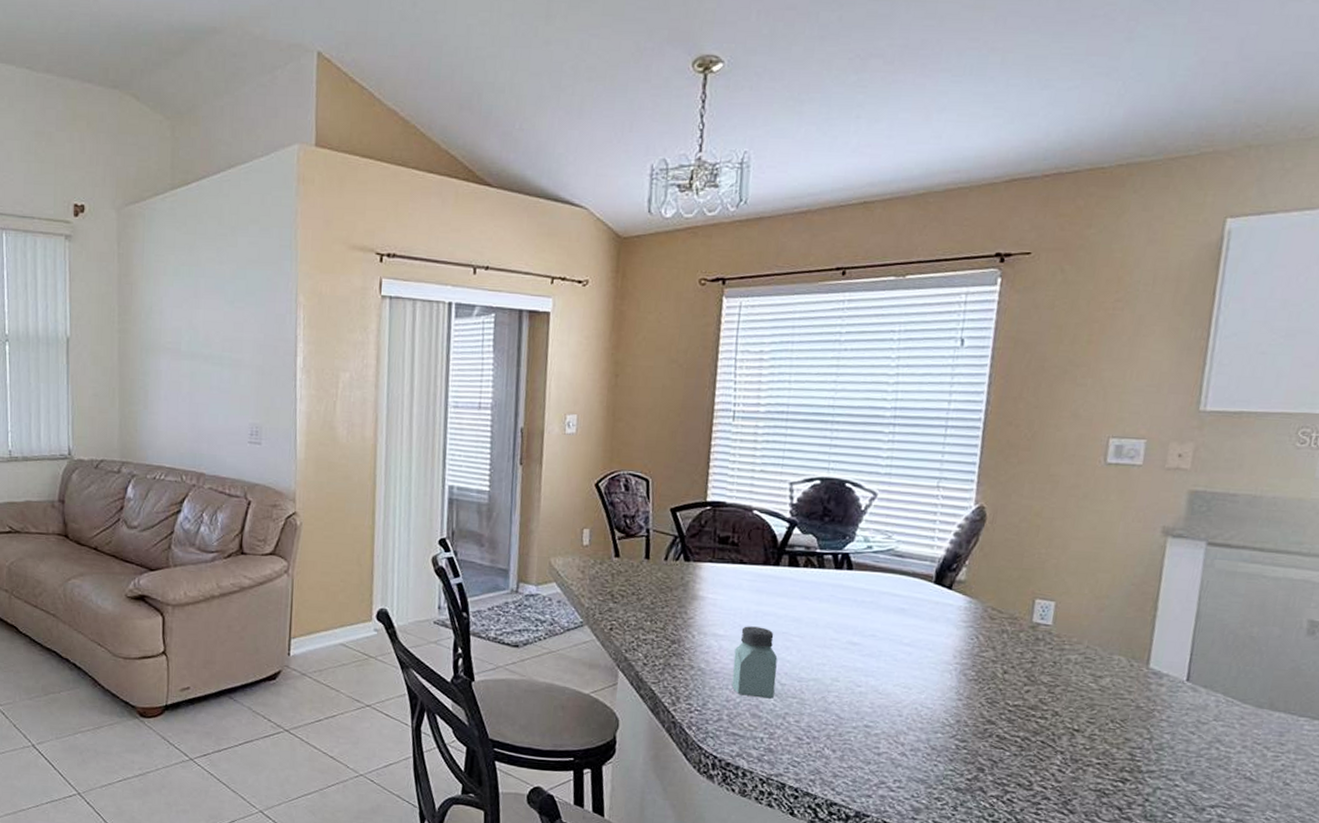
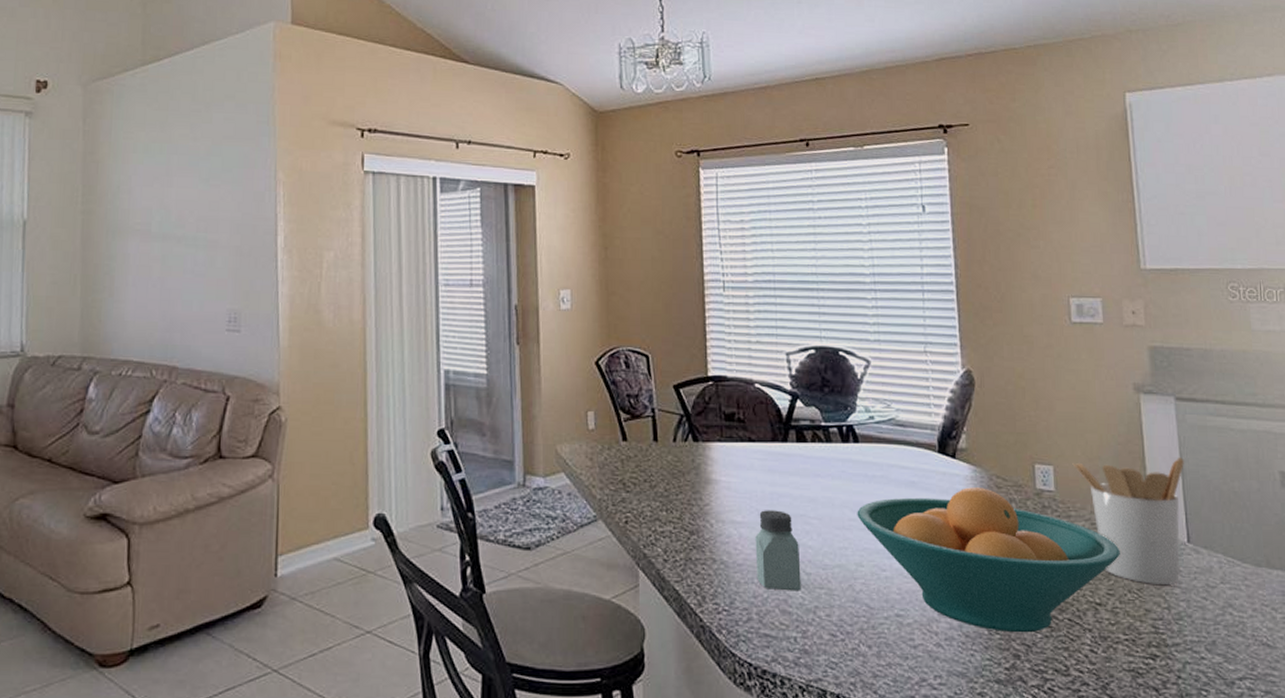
fruit bowl: none [840,617,1112,751] -> present [857,487,1121,633]
utensil holder: none [1076,600,1202,718] -> present [1072,457,1184,584]

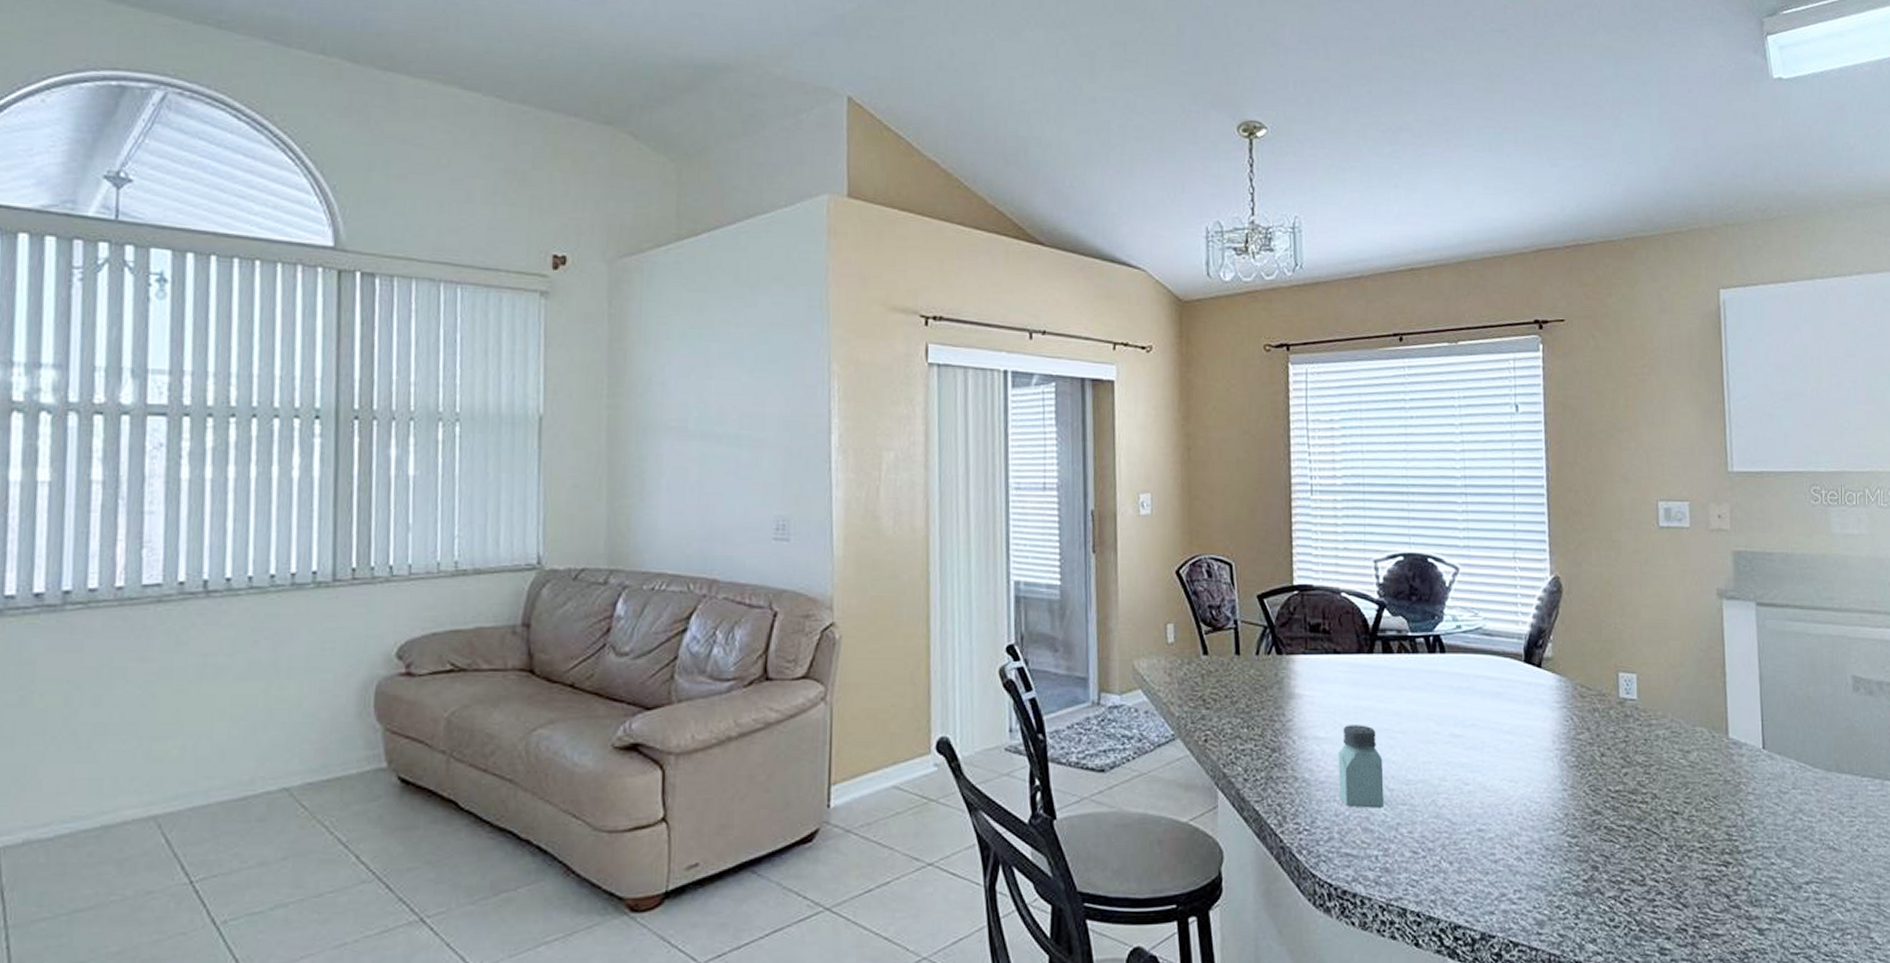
fruit bowl: present [857,487,1121,633] -> none [1441,697,1699,844]
utensil holder: present [1072,457,1184,584] -> none [1655,663,1762,791]

